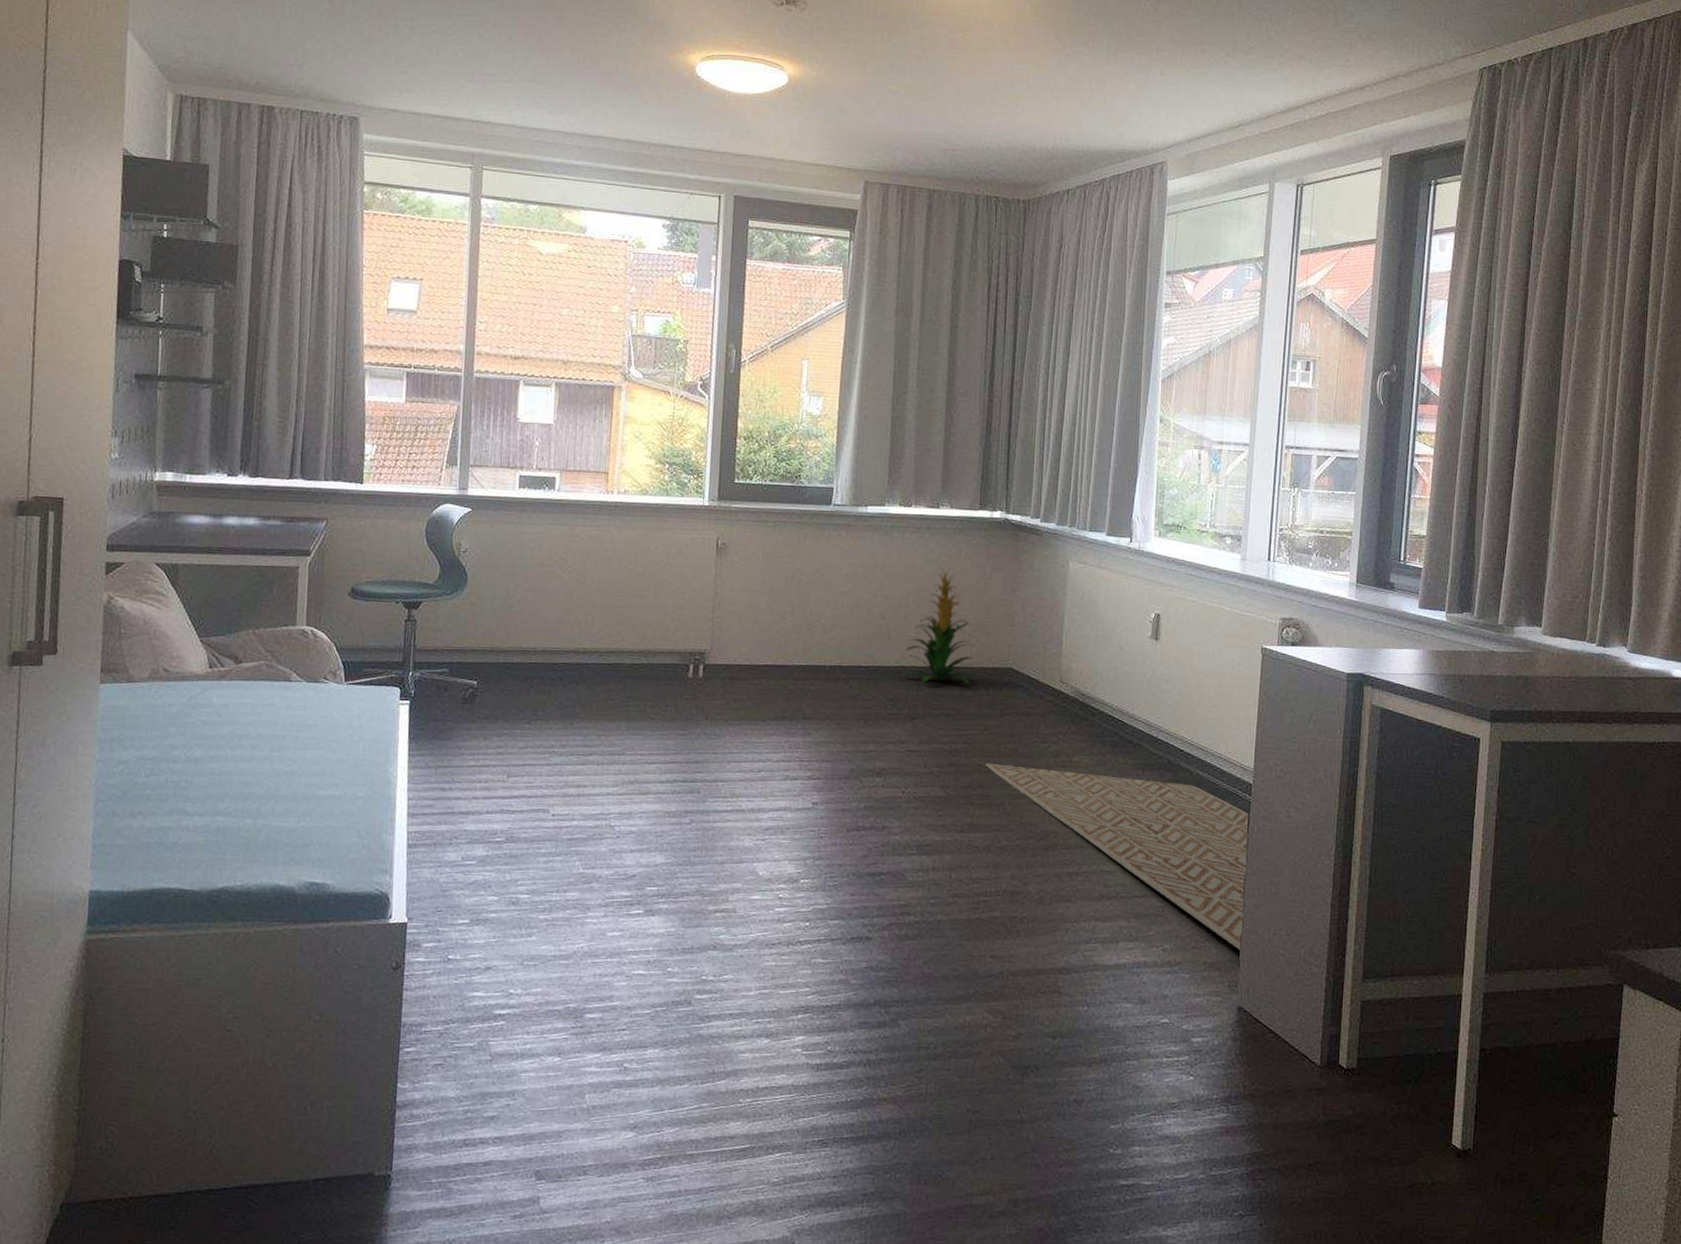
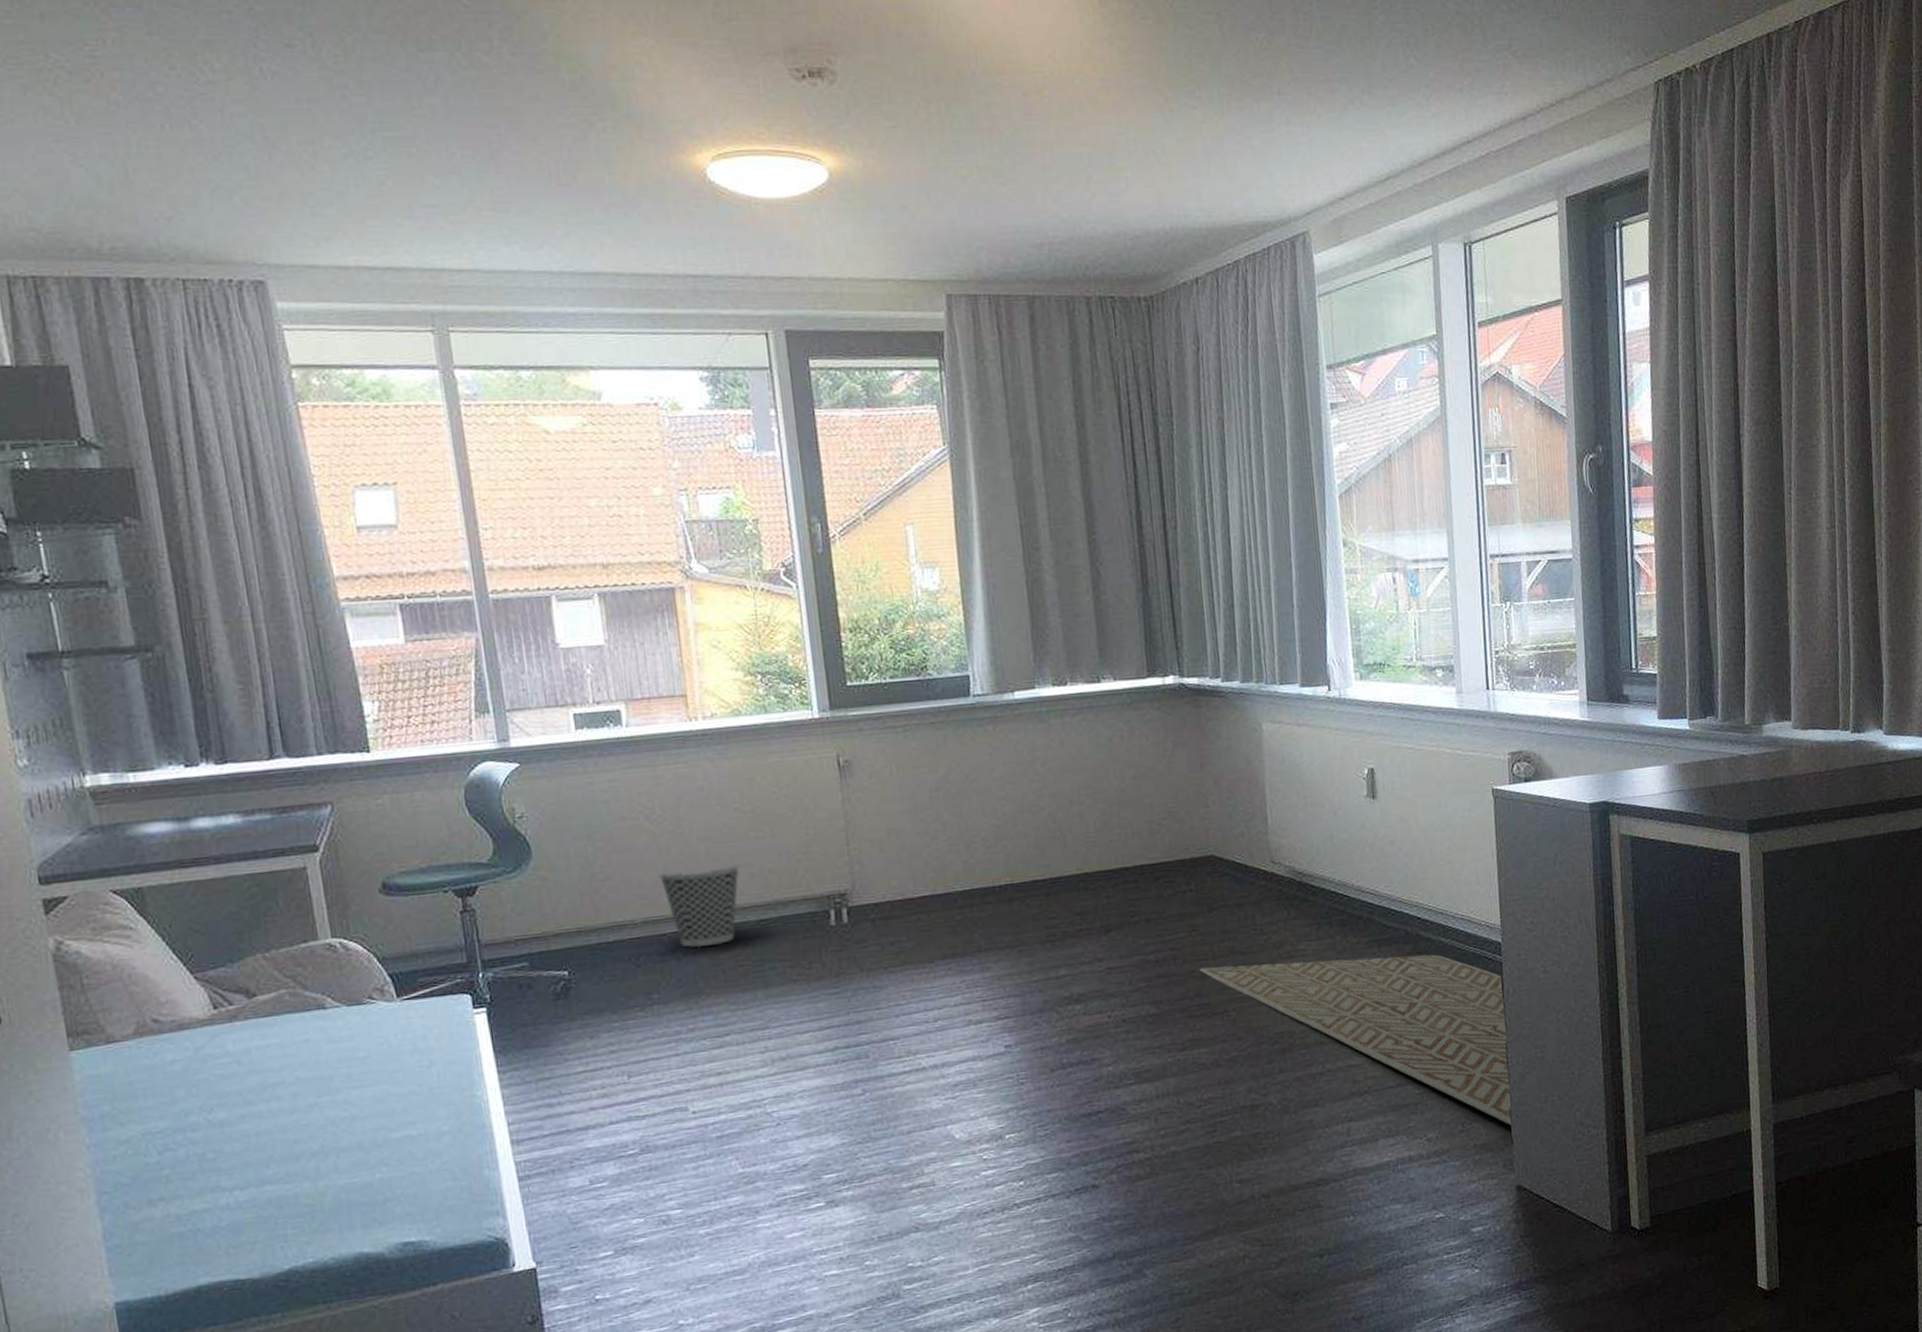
wastebasket: none [560,611,626,679] -> present [658,861,740,948]
indoor plant: present [901,567,976,684] -> none [1085,750,1174,888]

